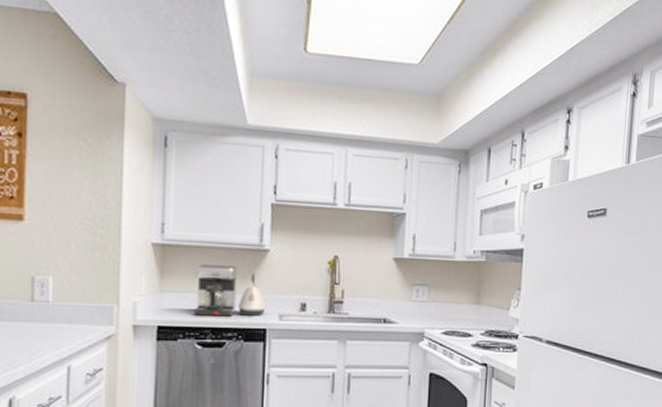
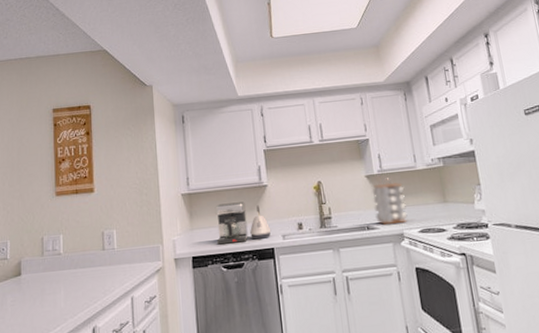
spice rack: none [396,264,436,321] -> present [372,178,408,225]

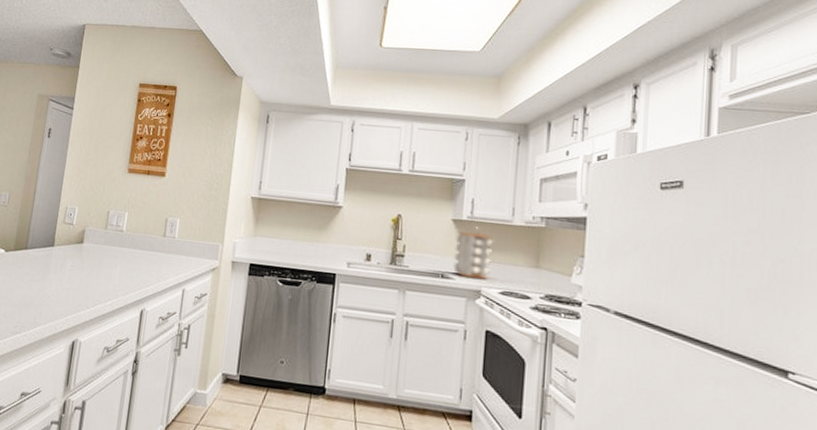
coffee maker: present [215,201,248,245] -> none [278,216,315,261]
kettle: present [249,205,271,240] -> none [313,225,337,262]

